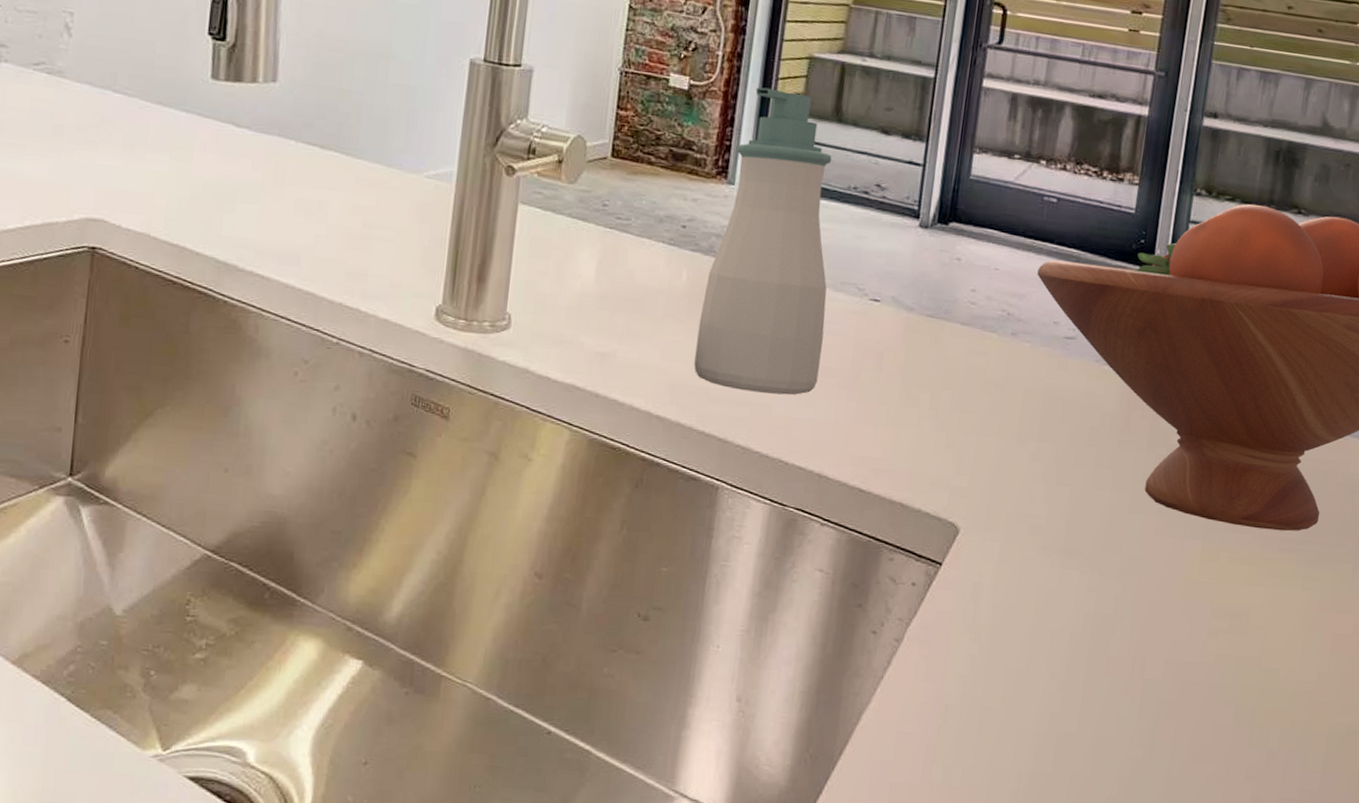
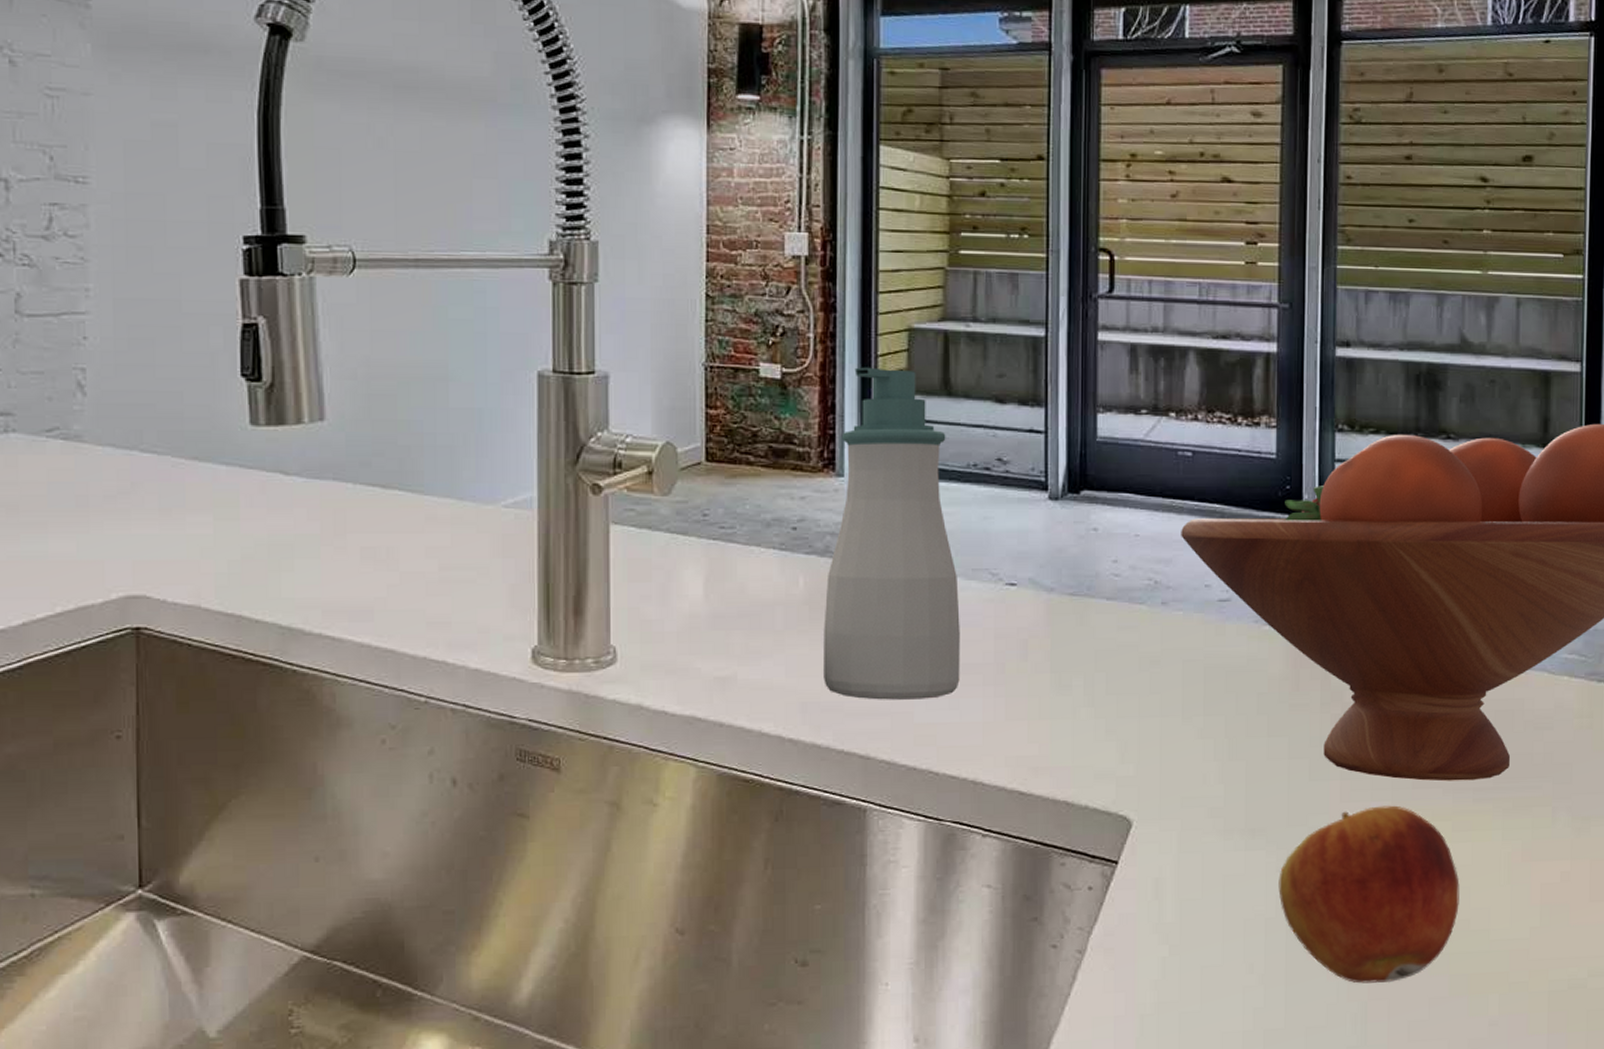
apple: none [1087,543,1258,705] -> present [1278,805,1460,984]

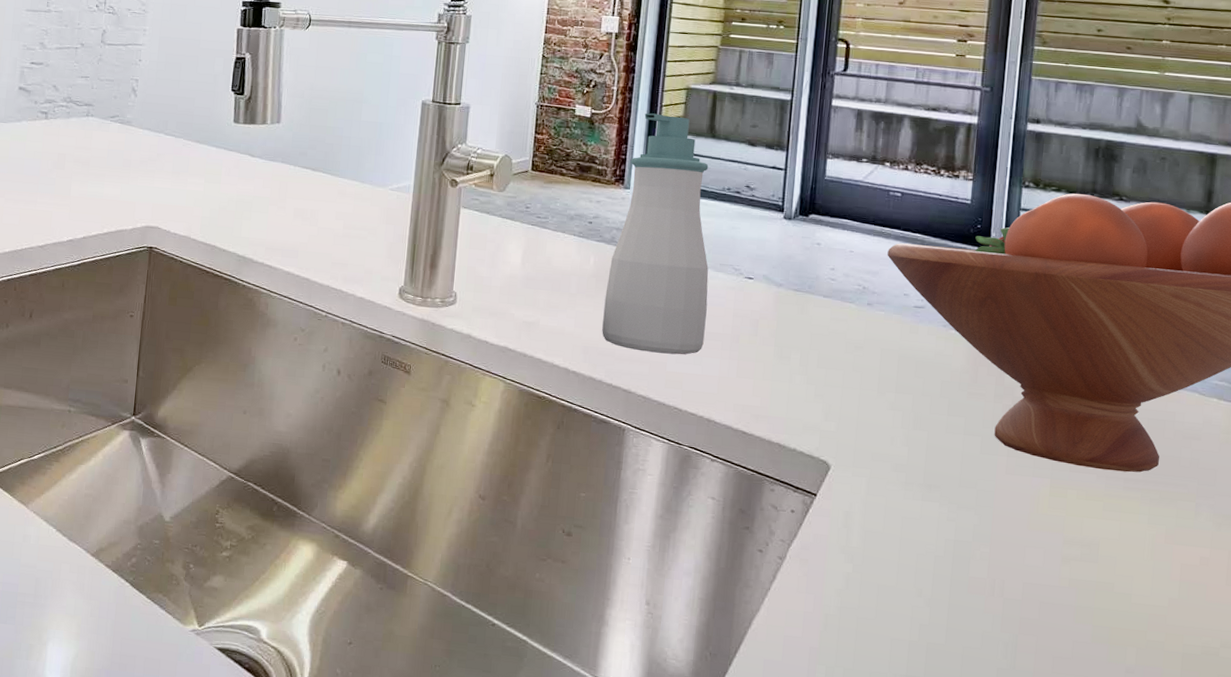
apple: present [1278,805,1460,984] -> none [948,481,1107,623]

